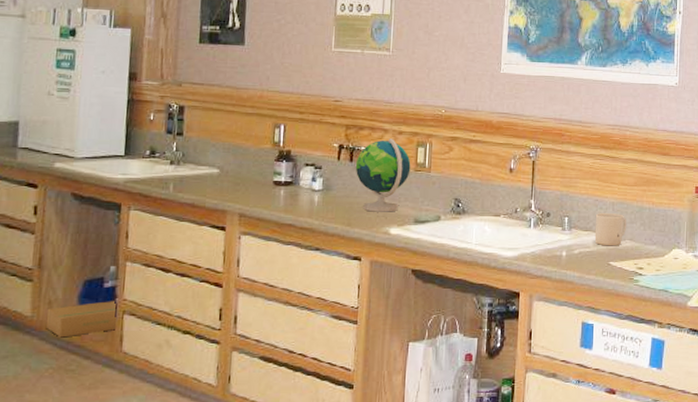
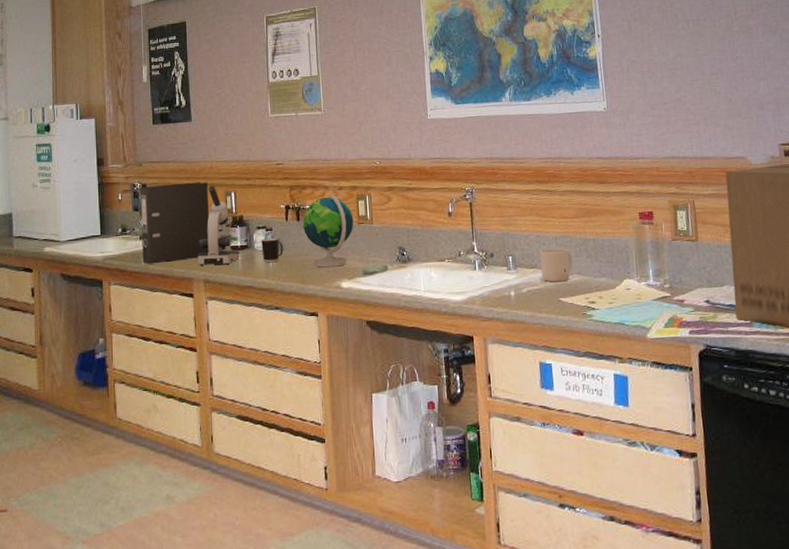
box: present [45,300,119,338] -> none [51,370,110,408]
binder: none [171,108,255,192] -> present [140,182,209,265]
microscope: none [234,115,283,200] -> present [197,185,240,267]
mug: none [307,176,332,202] -> present [261,238,283,263]

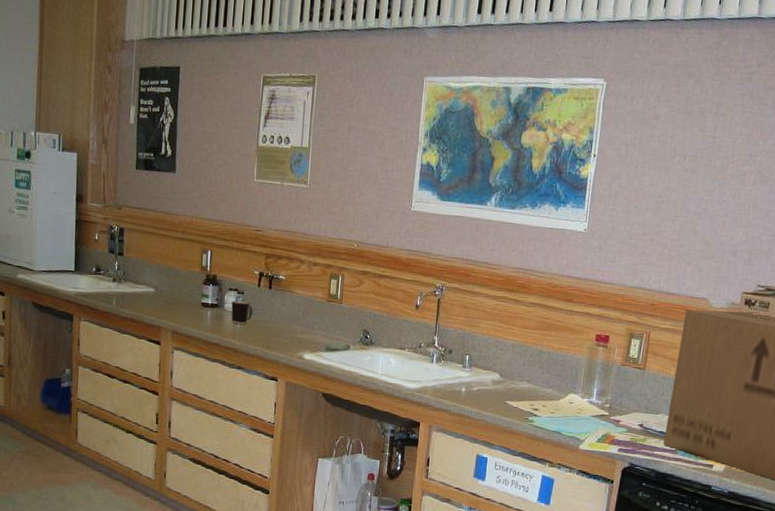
binder: present [140,182,209,265] -> none [114,231,185,309]
microscope: present [197,185,240,267] -> none [167,240,210,320]
globe: present [302,194,354,268] -> none [273,269,324,339]
mug: present [539,247,573,282] -> none [493,353,526,387]

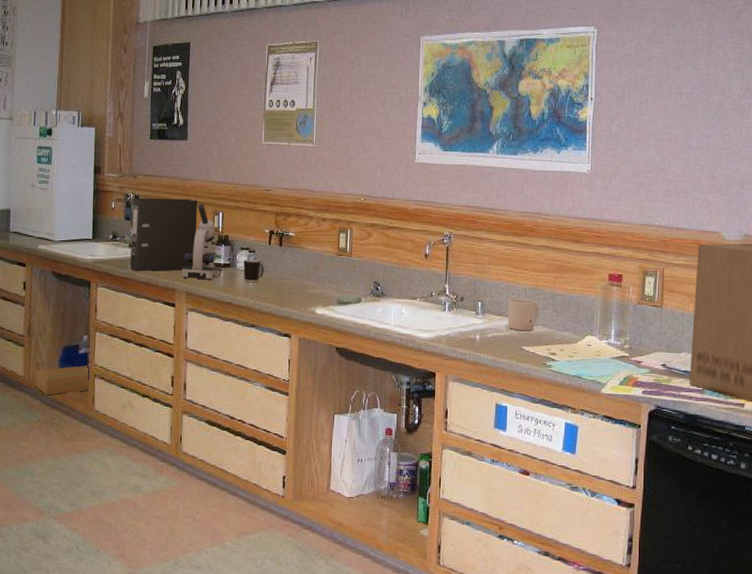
box: none [16,398,74,427] -> present [35,365,91,396]
binder: none [114,231,185,309] -> present [130,198,197,272]
microscope: none [167,240,210,320] -> present [181,204,223,280]
mug: none [493,353,526,387] -> present [507,298,540,331]

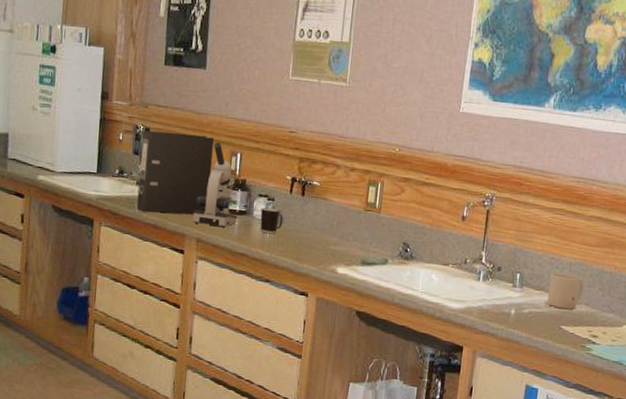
box: present [35,365,91,396] -> none [31,309,91,339]

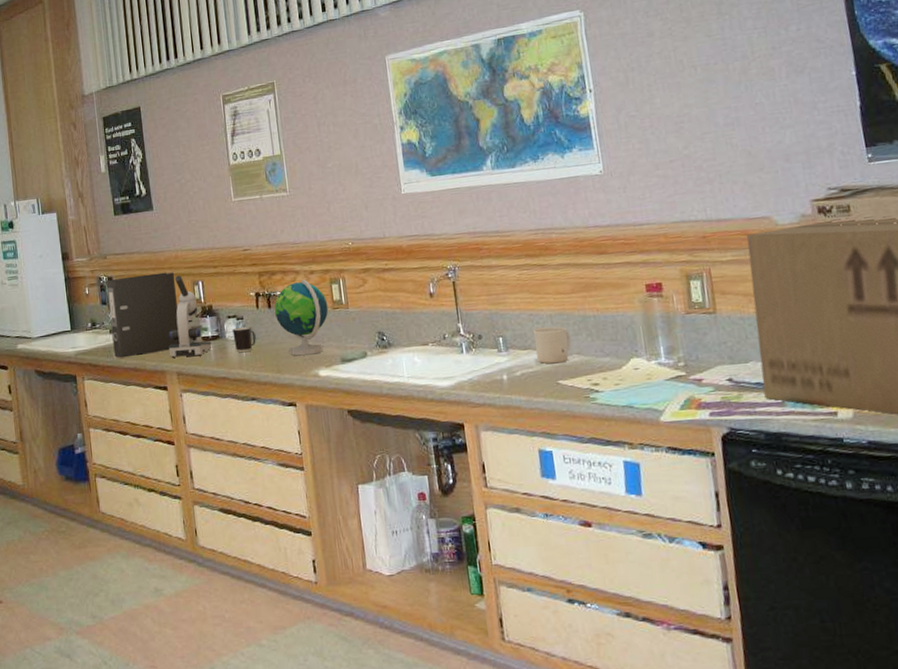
globe: none [306,175,361,251] -> present [274,279,329,356]

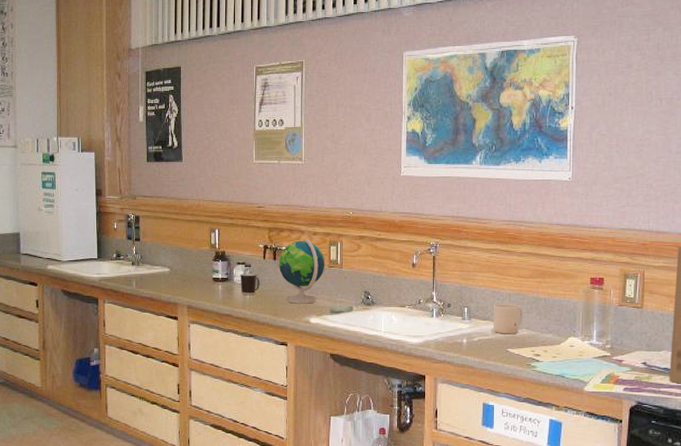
binder: present [107,272,180,358] -> none [134,217,194,288]
microscope: present [168,275,212,359] -> none [182,222,221,294]

